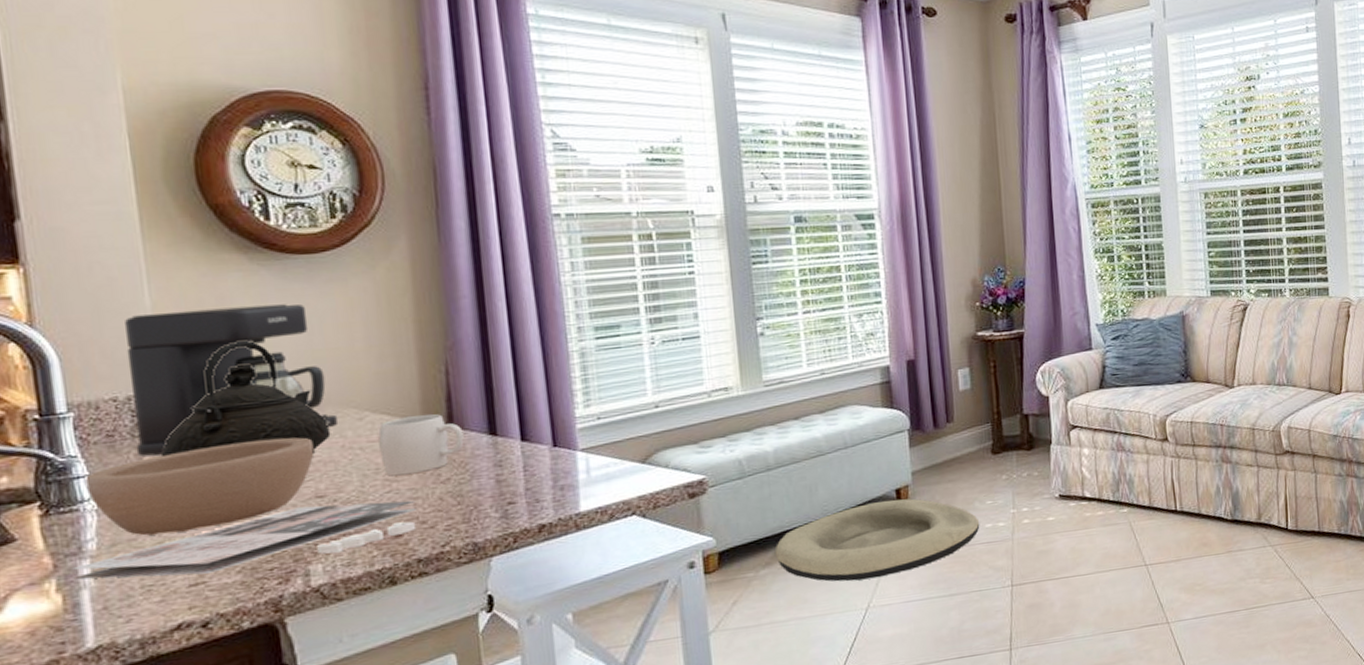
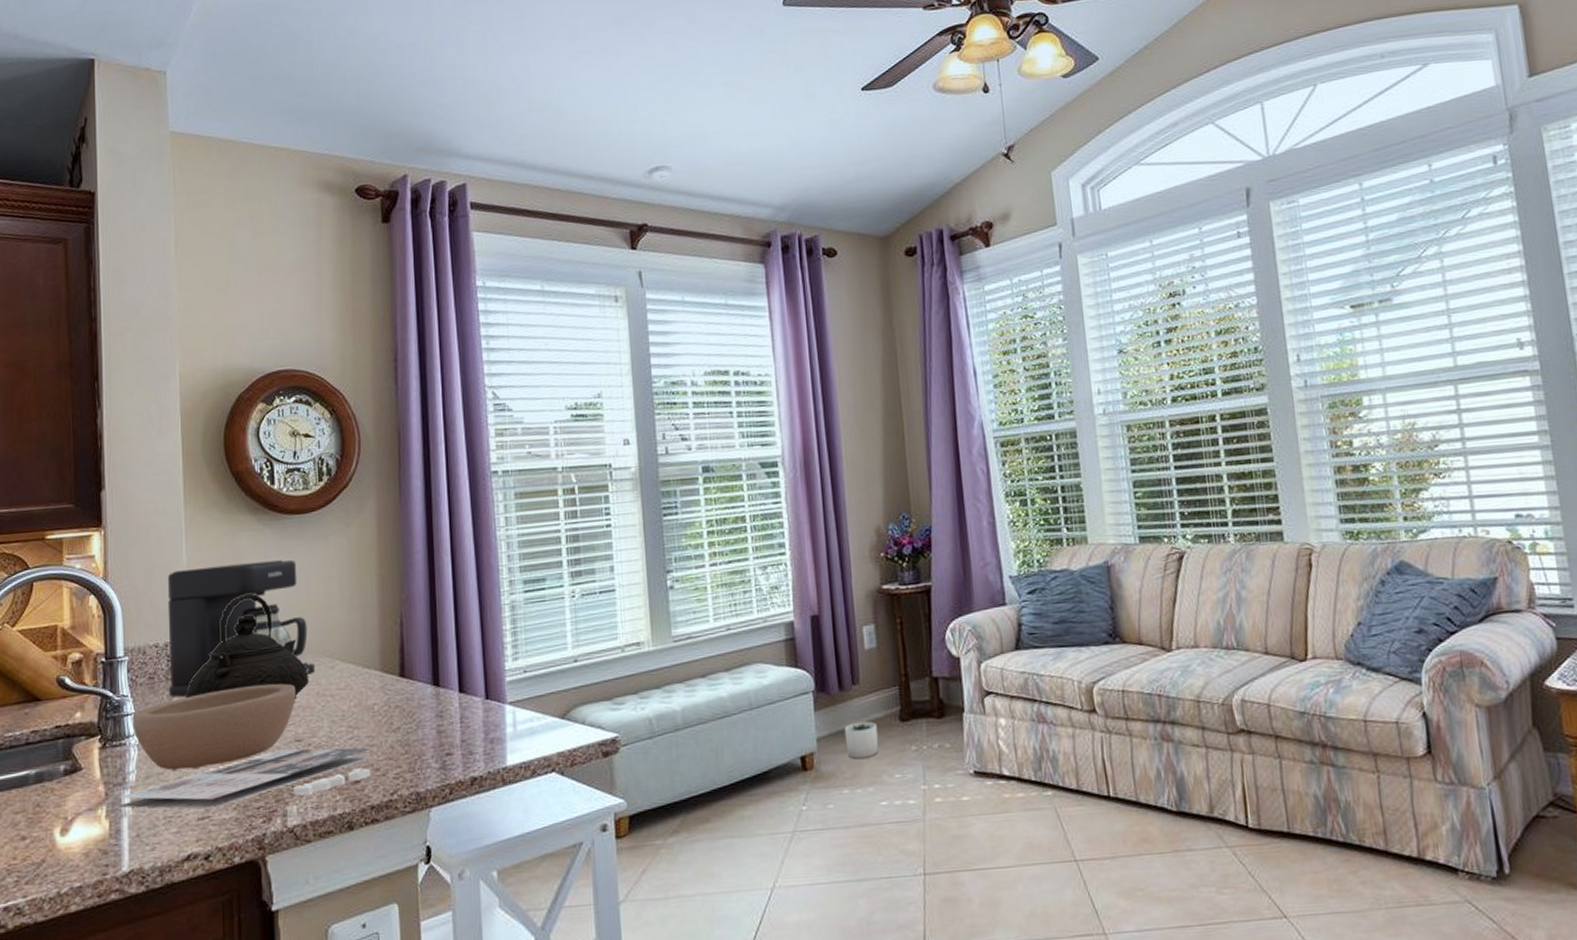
mug: present [378,414,464,477] -> none [345,664,413,724]
dog bed: present [774,498,980,582] -> none [682,768,889,857]
planter: none [938,455,972,489] -> present [844,721,879,759]

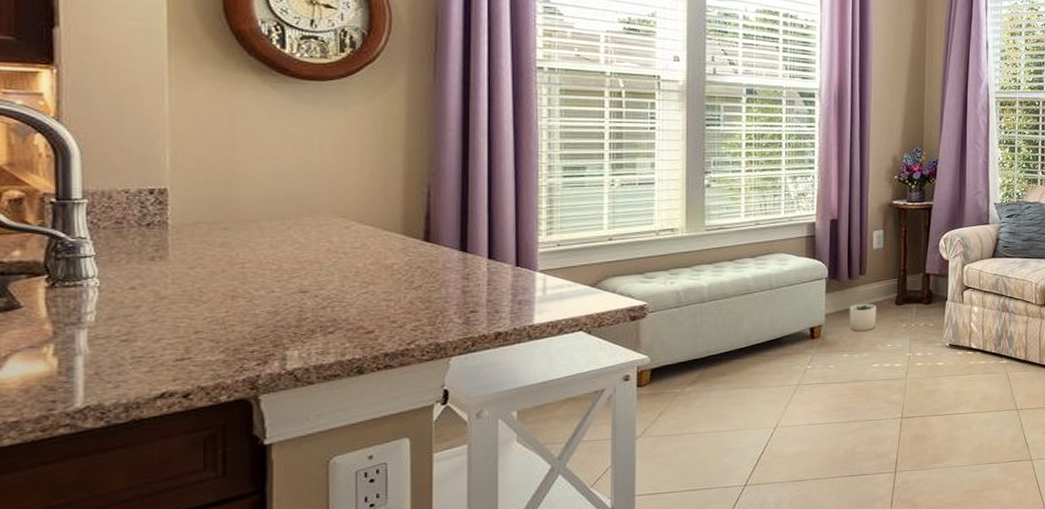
magazine: present [117,747,372,809] -> none [70,299,388,351]
bowl: present [132,683,296,771] -> none [92,237,302,313]
coffee maker: present [167,560,316,698] -> none [141,119,327,243]
teakettle: present [186,594,309,699] -> none [164,151,319,254]

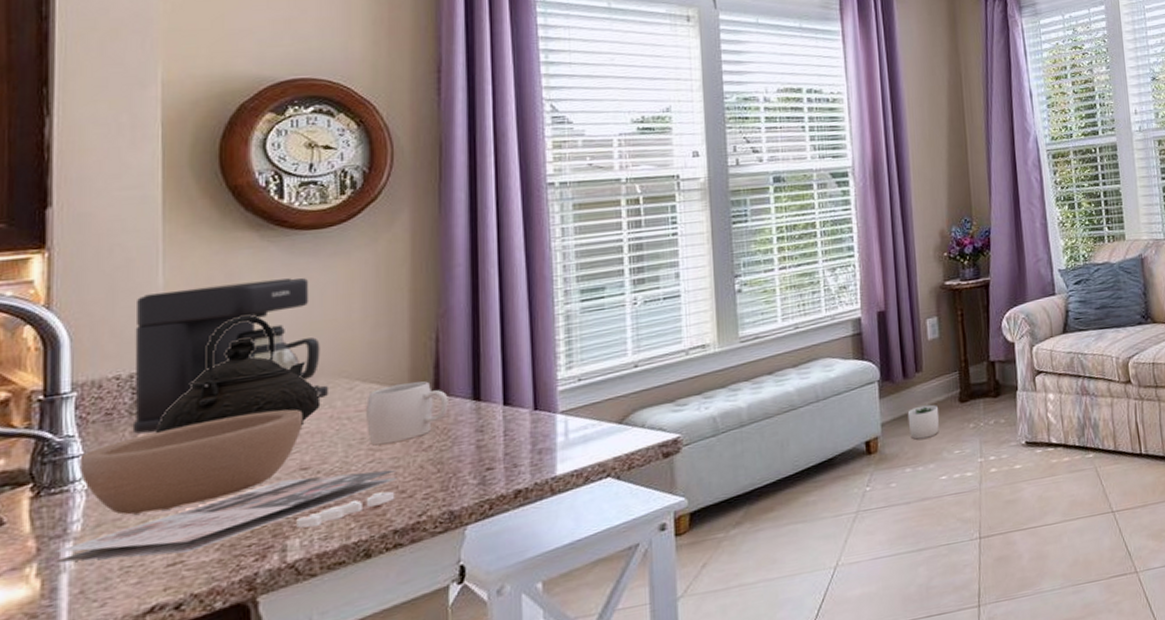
magazine: none [70,299,388,351] -> present [54,469,397,562]
bowl: none [92,237,302,313] -> present [79,409,303,515]
coffee maker: none [141,119,327,243] -> present [132,278,329,434]
teakettle: none [164,151,319,254] -> present [156,315,321,433]
mug: none [361,229,438,280] -> present [366,381,449,446]

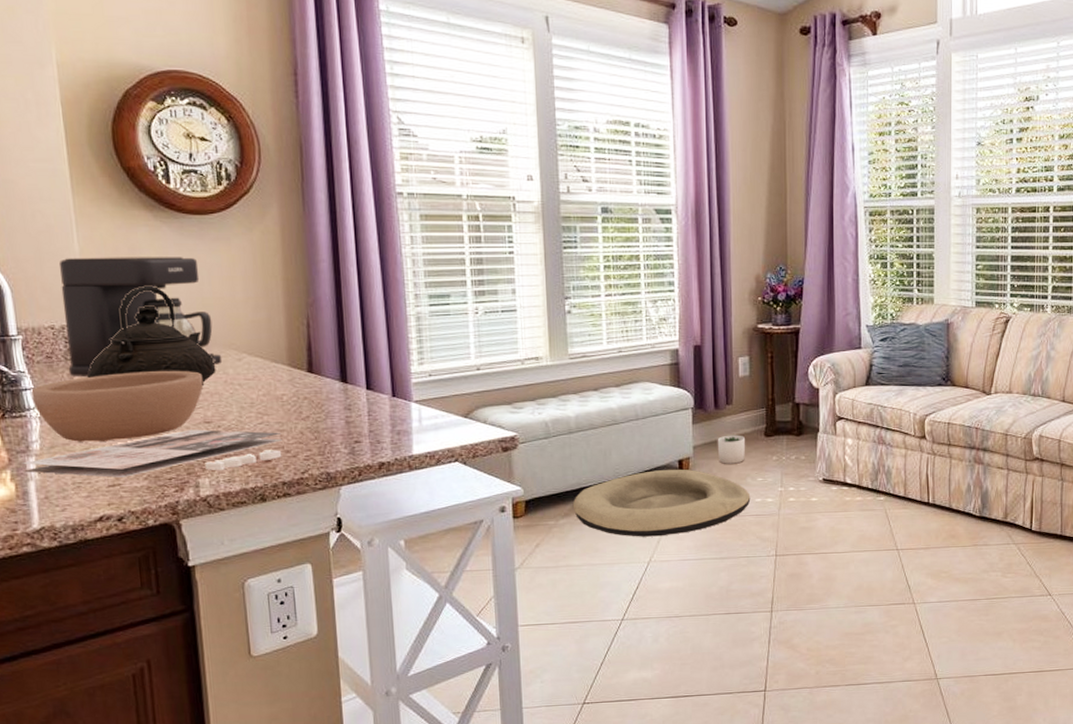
mug: present [366,381,449,446] -> none [253,361,321,410]
dog bed: none [745,451,948,540] -> present [572,469,751,537]

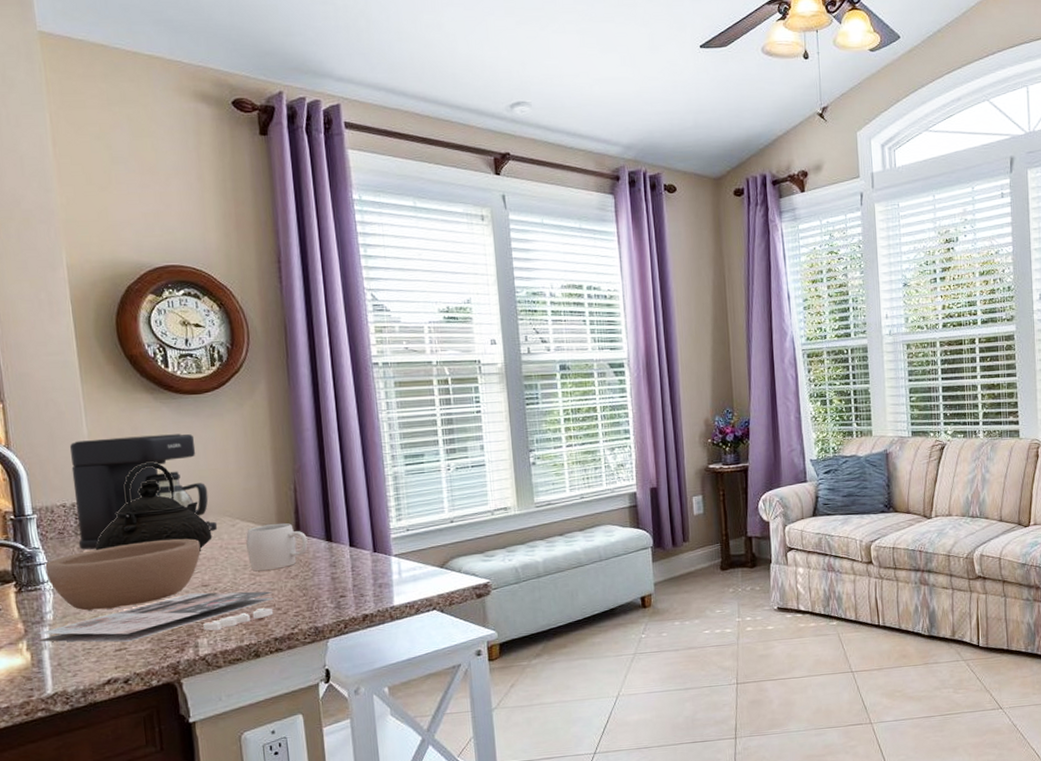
mug: none [253,361,321,410] -> present [246,523,308,572]
dog bed: present [572,469,751,537] -> none [543,605,711,673]
planter: present [717,435,746,464] -> none [676,570,704,599]

